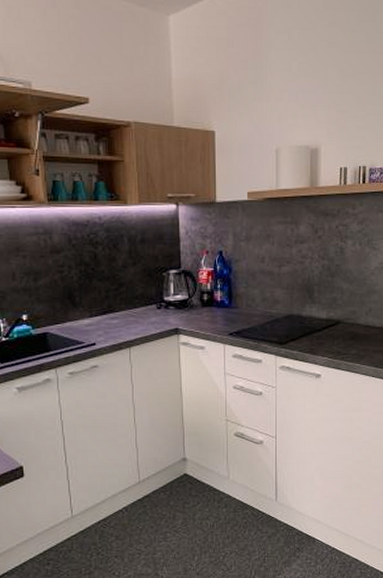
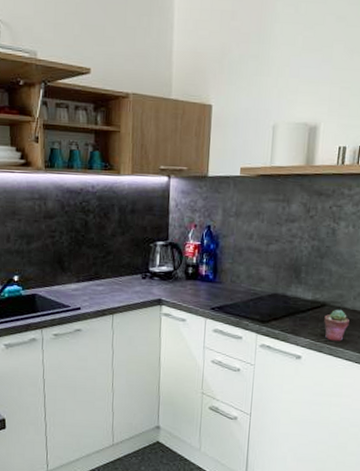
potted succulent: none [340,325,363,357] -> present [324,309,349,341]

